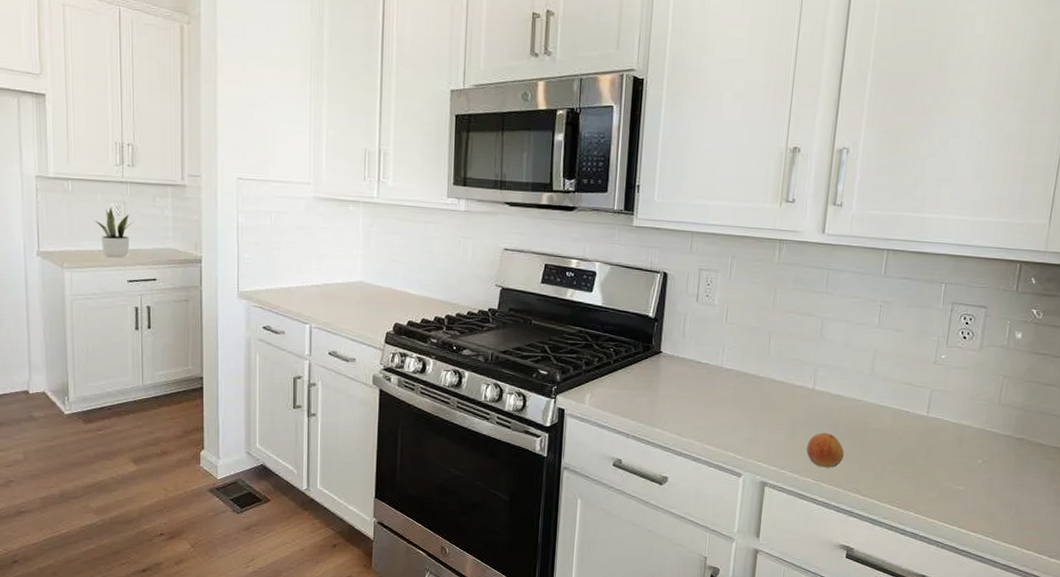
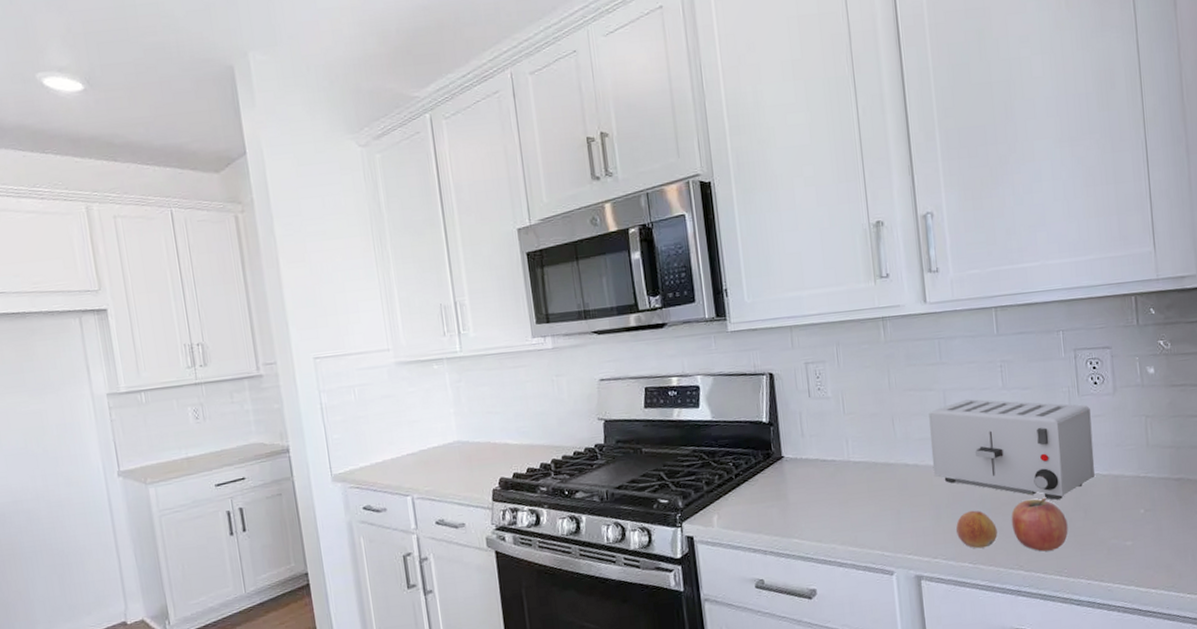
potted plant: present [94,206,135,258] -> none [173,411,215,465]
toaster: none [797,330,954,437] -> present [929,399,1095,500]
fruit: none [858,432,910,482] -> present [1011,497,1068,552]

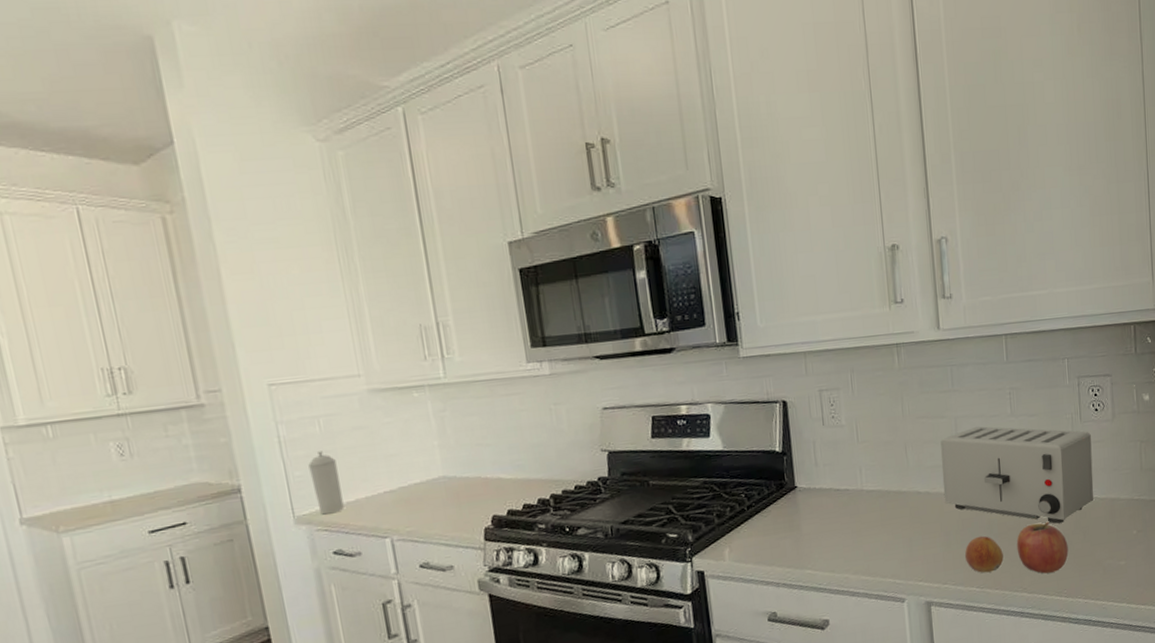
canister: none [344,417,373,474] -> present [308,451,344,515]

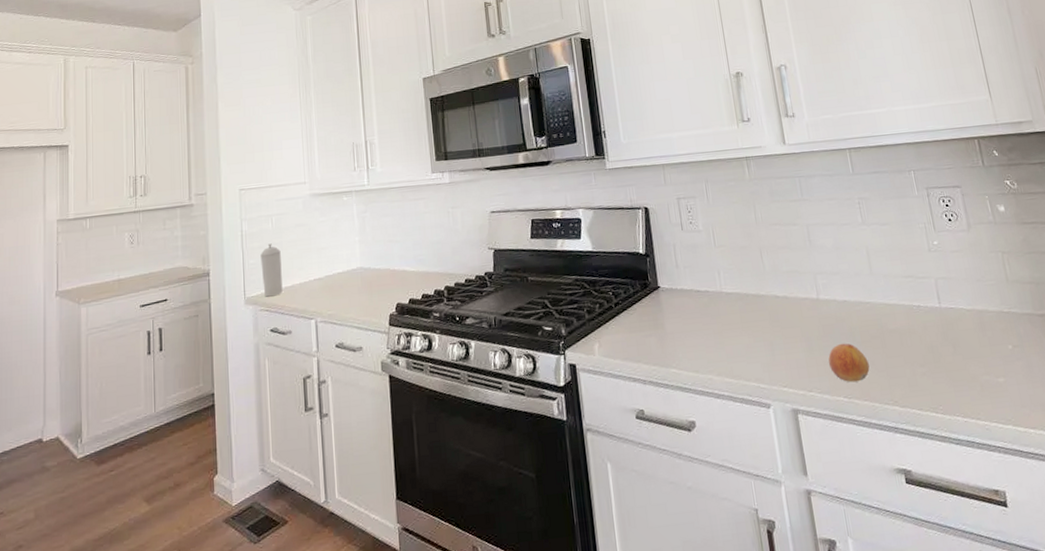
toaster: present [940,426,1094,524] -> none [794,233,960,334]
fruit: present [1016,521,1069,574] -> none [881,331,939,387]

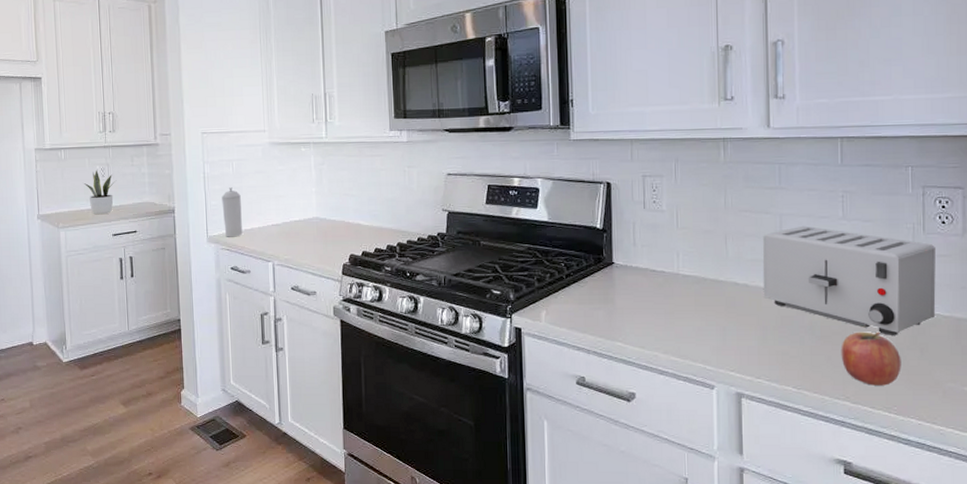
potted plant: none [110,236,147,286] -> present [83,169,117,215]
toaster: none [794,233,960,334] -> present [762,225,936,335]
fruit: present [828,343,870,383] -> none [781,336,825,374]
fruit: none [881,331,939,387] -> present [841,331,901,386]

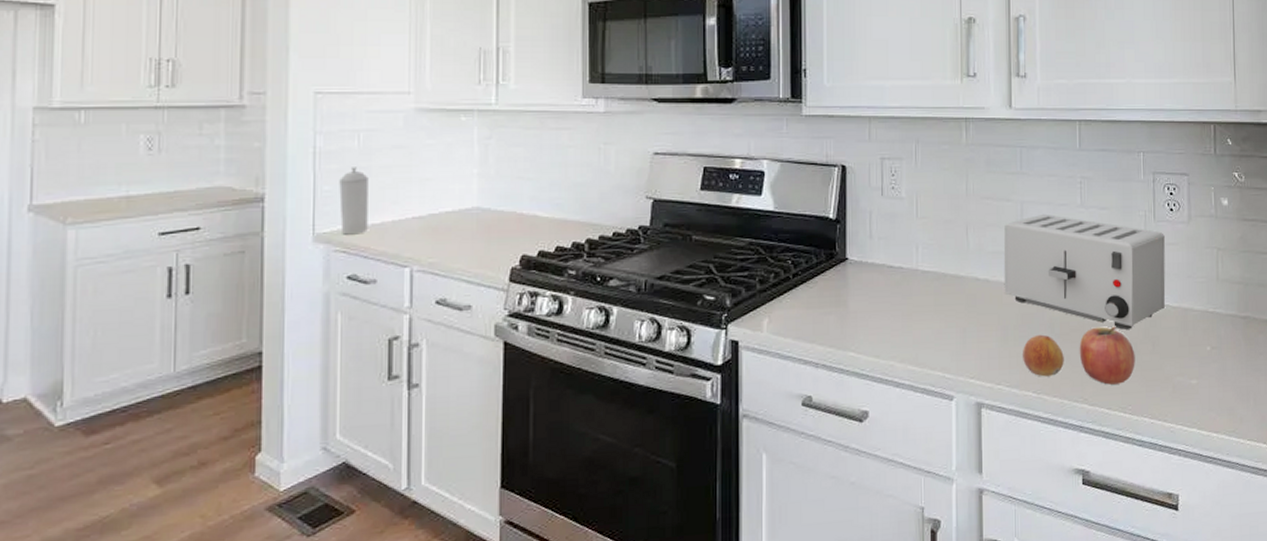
potted plant: present [83,169,117,215] -> none [115,139,173,205]
fruit: none [781,336,825,374] -> present [1022,334,1064,377]

